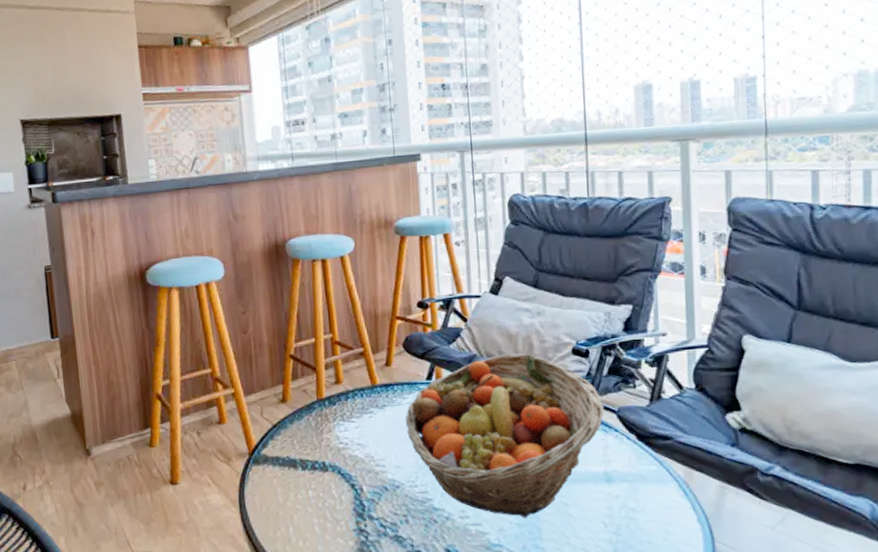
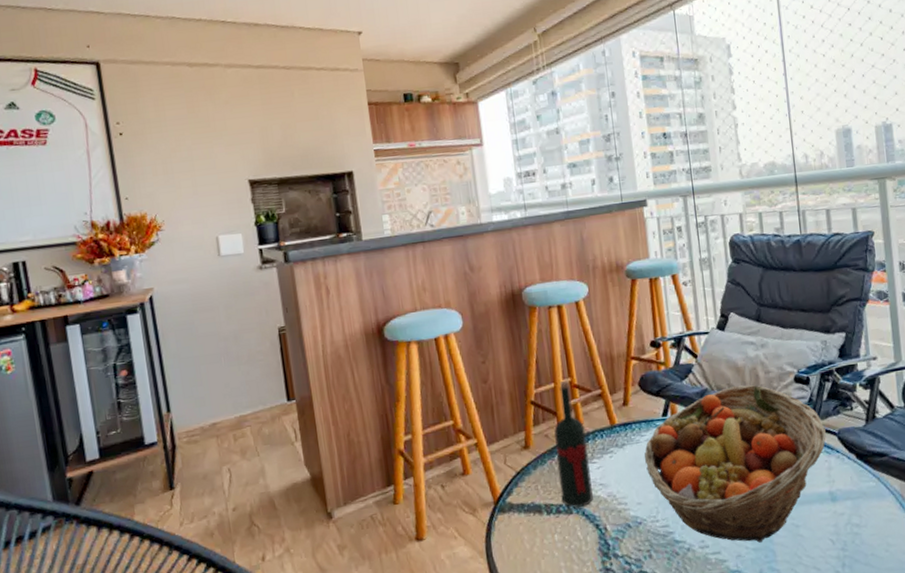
wine bottle: none [313,336,350,465] -> present [554,380,593,508]

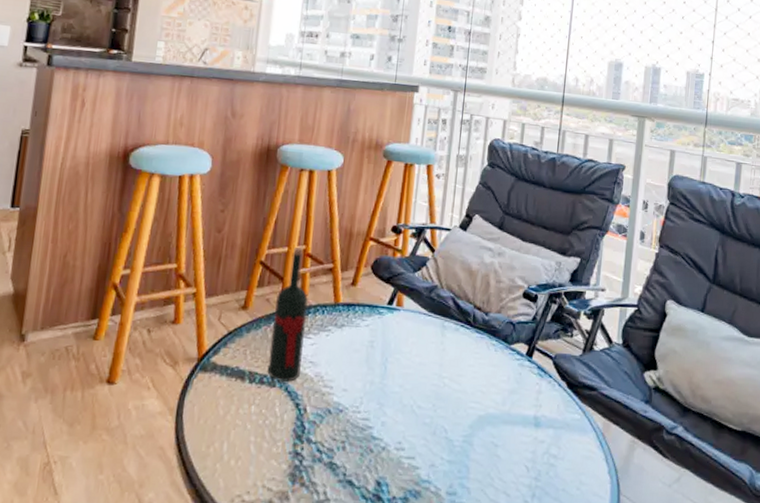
fruit basket: present [644,384,826,543] -> none [360,289,543,456]

